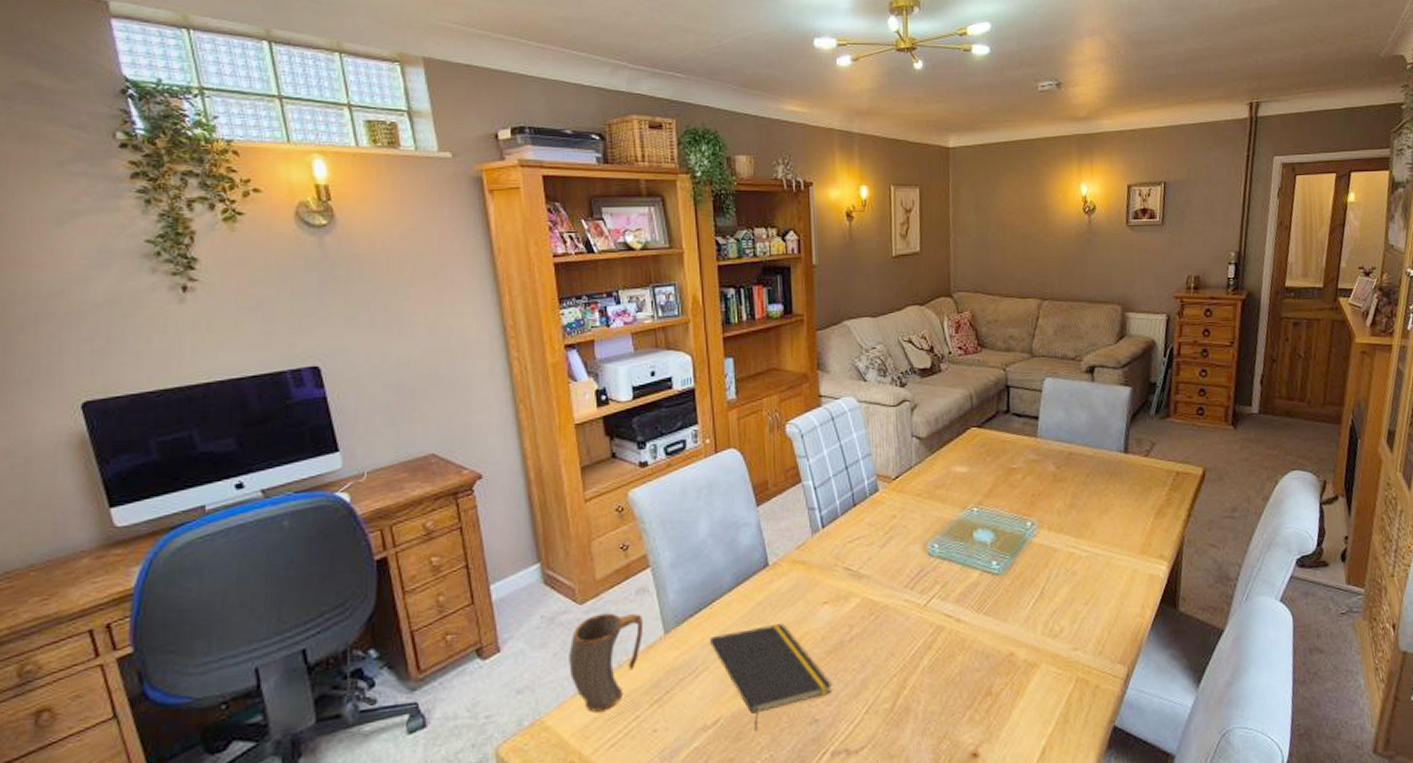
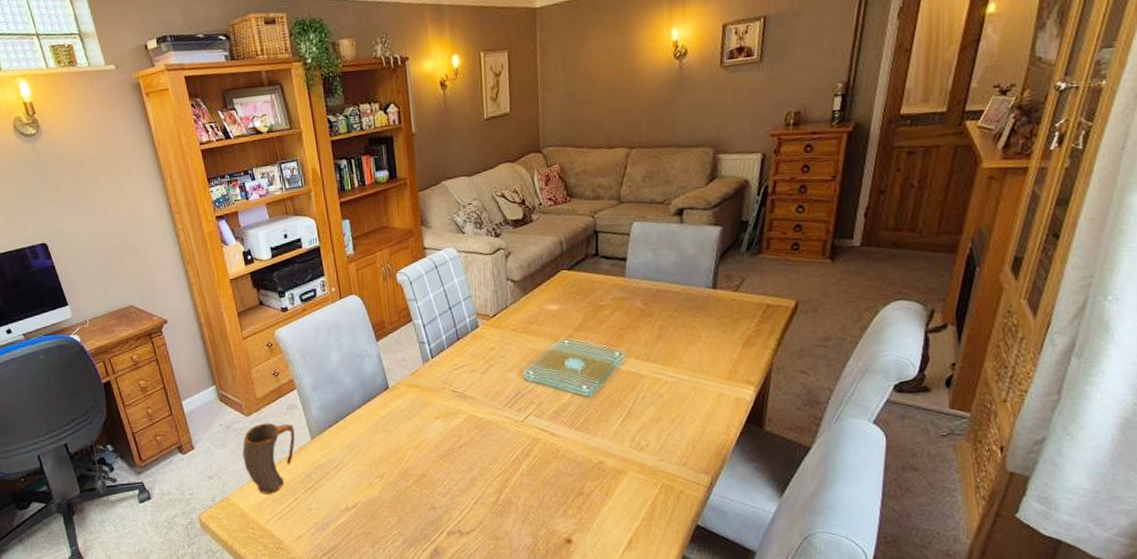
notepad: present [710,623,832,732] -> none [346,433,446,514]

